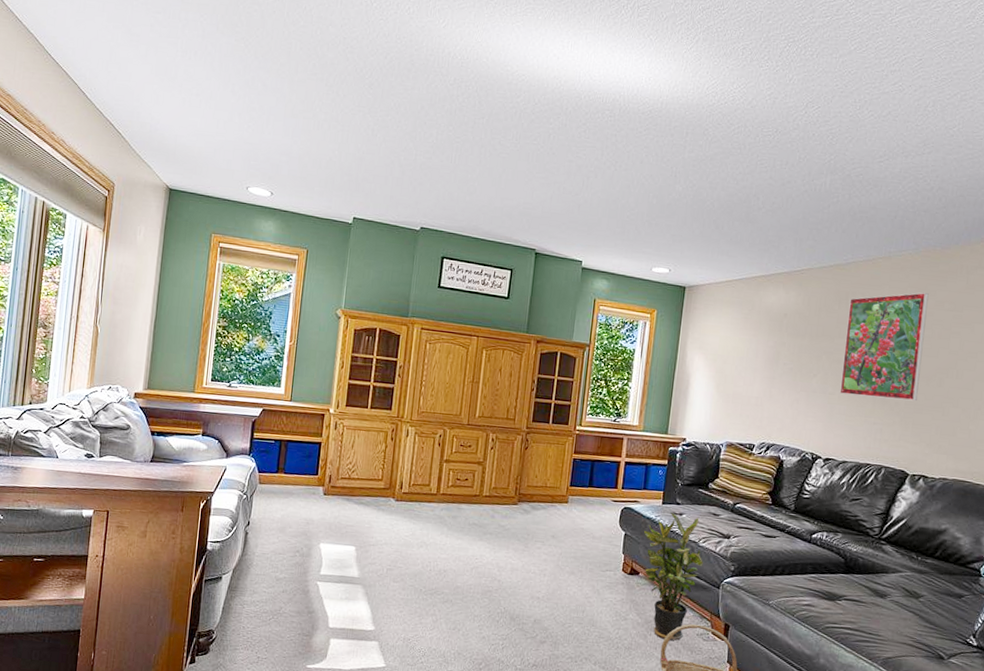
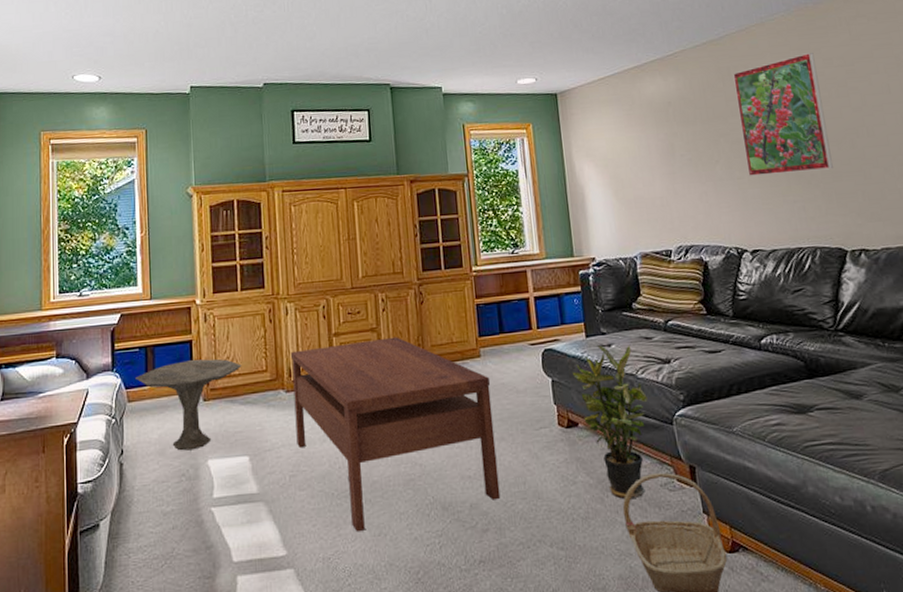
side table: none [268,458,361,533] -> present [136,358,242,451]
coffee table: none [397,468,572,624] -> present [291,337,501,532]

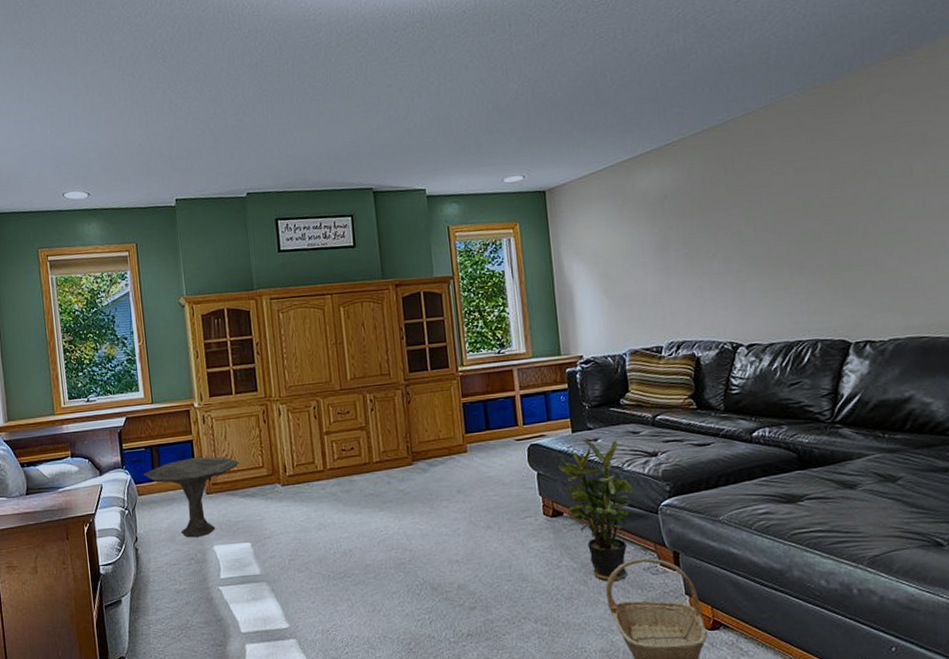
coffee table: present [291,337,501,532] -> none [285,434,487,609]
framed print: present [733,52,833,176] -> none [736,134,842,269]

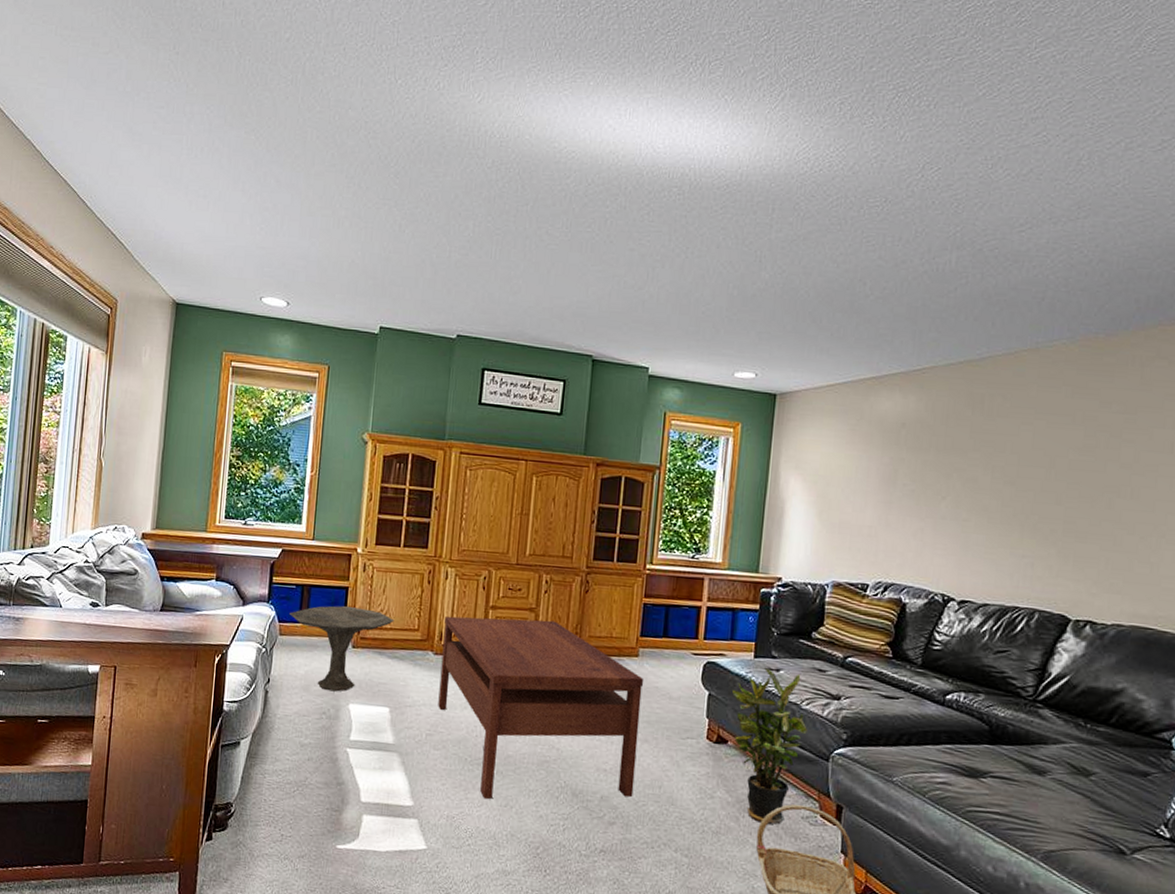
coffee table: none [285,434,487,609] -> present [438,616,644,800]

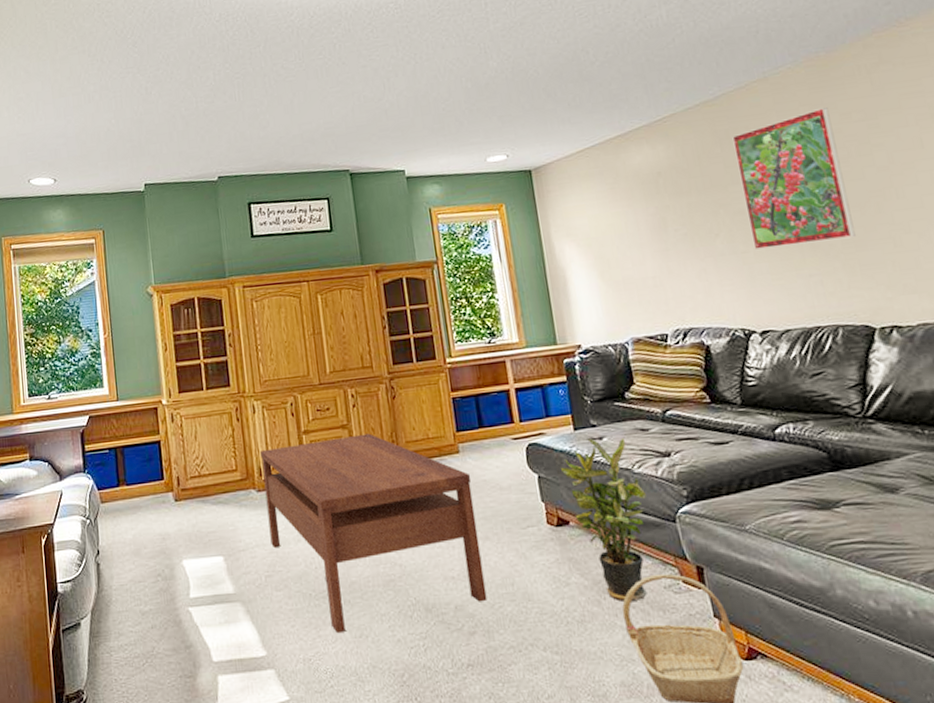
side table: present [289,605,395,692] -> none [107,459,212,551]
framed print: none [976,391,1091,528] -> present [732,107,856,250]

